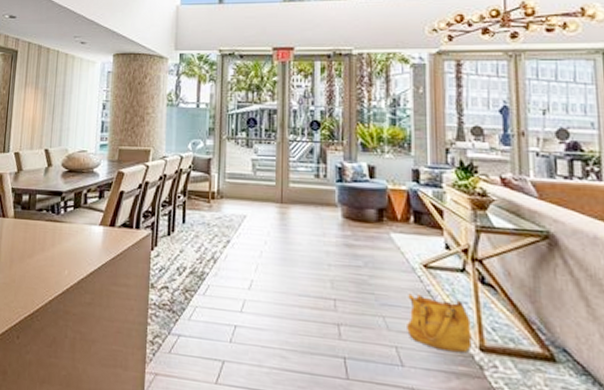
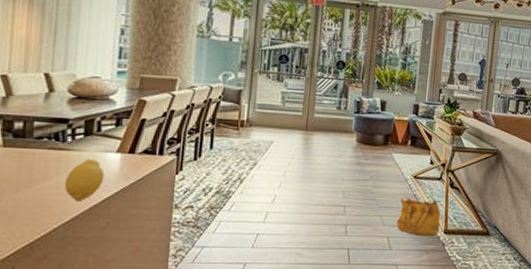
fruit: none [58,231,90,274] -> present [64,158,105,201]

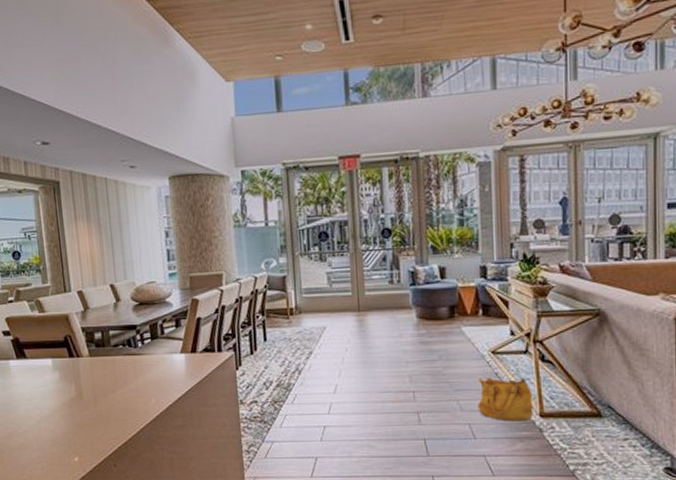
fruit: present [64,158,105,201] -> none [142,361,174,402]

